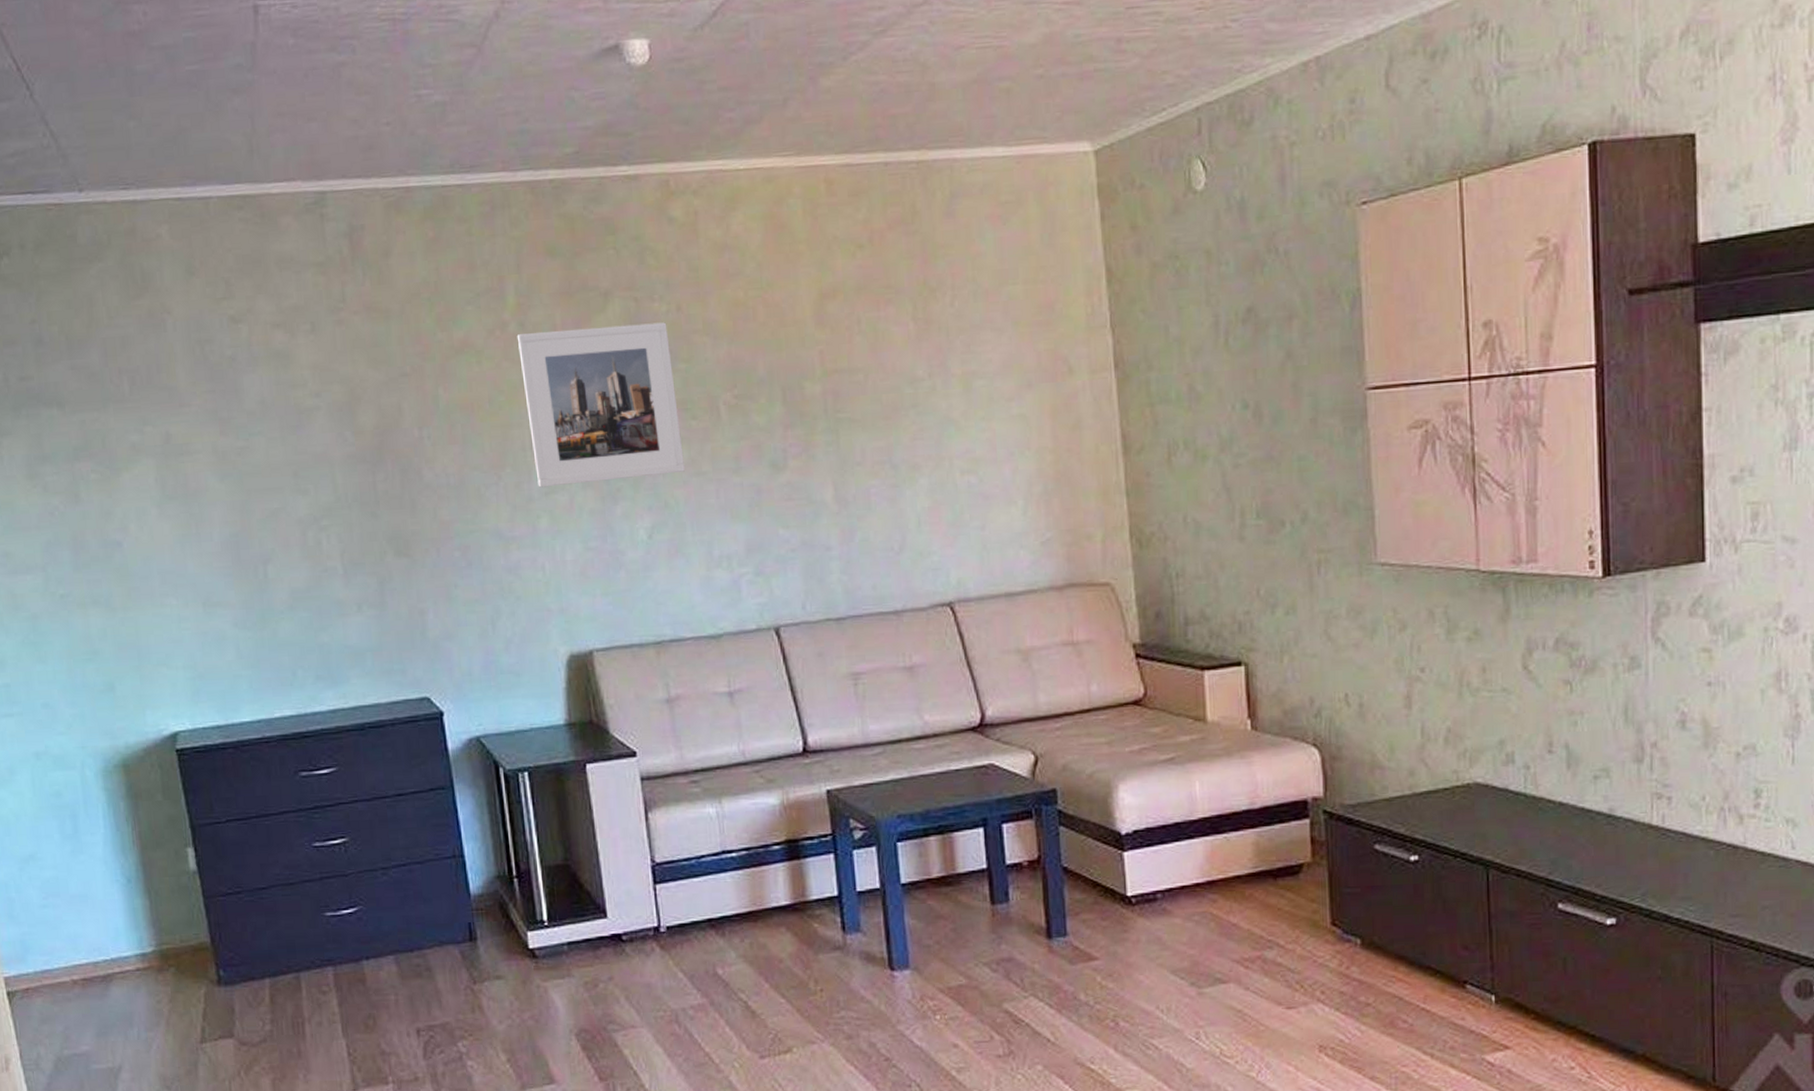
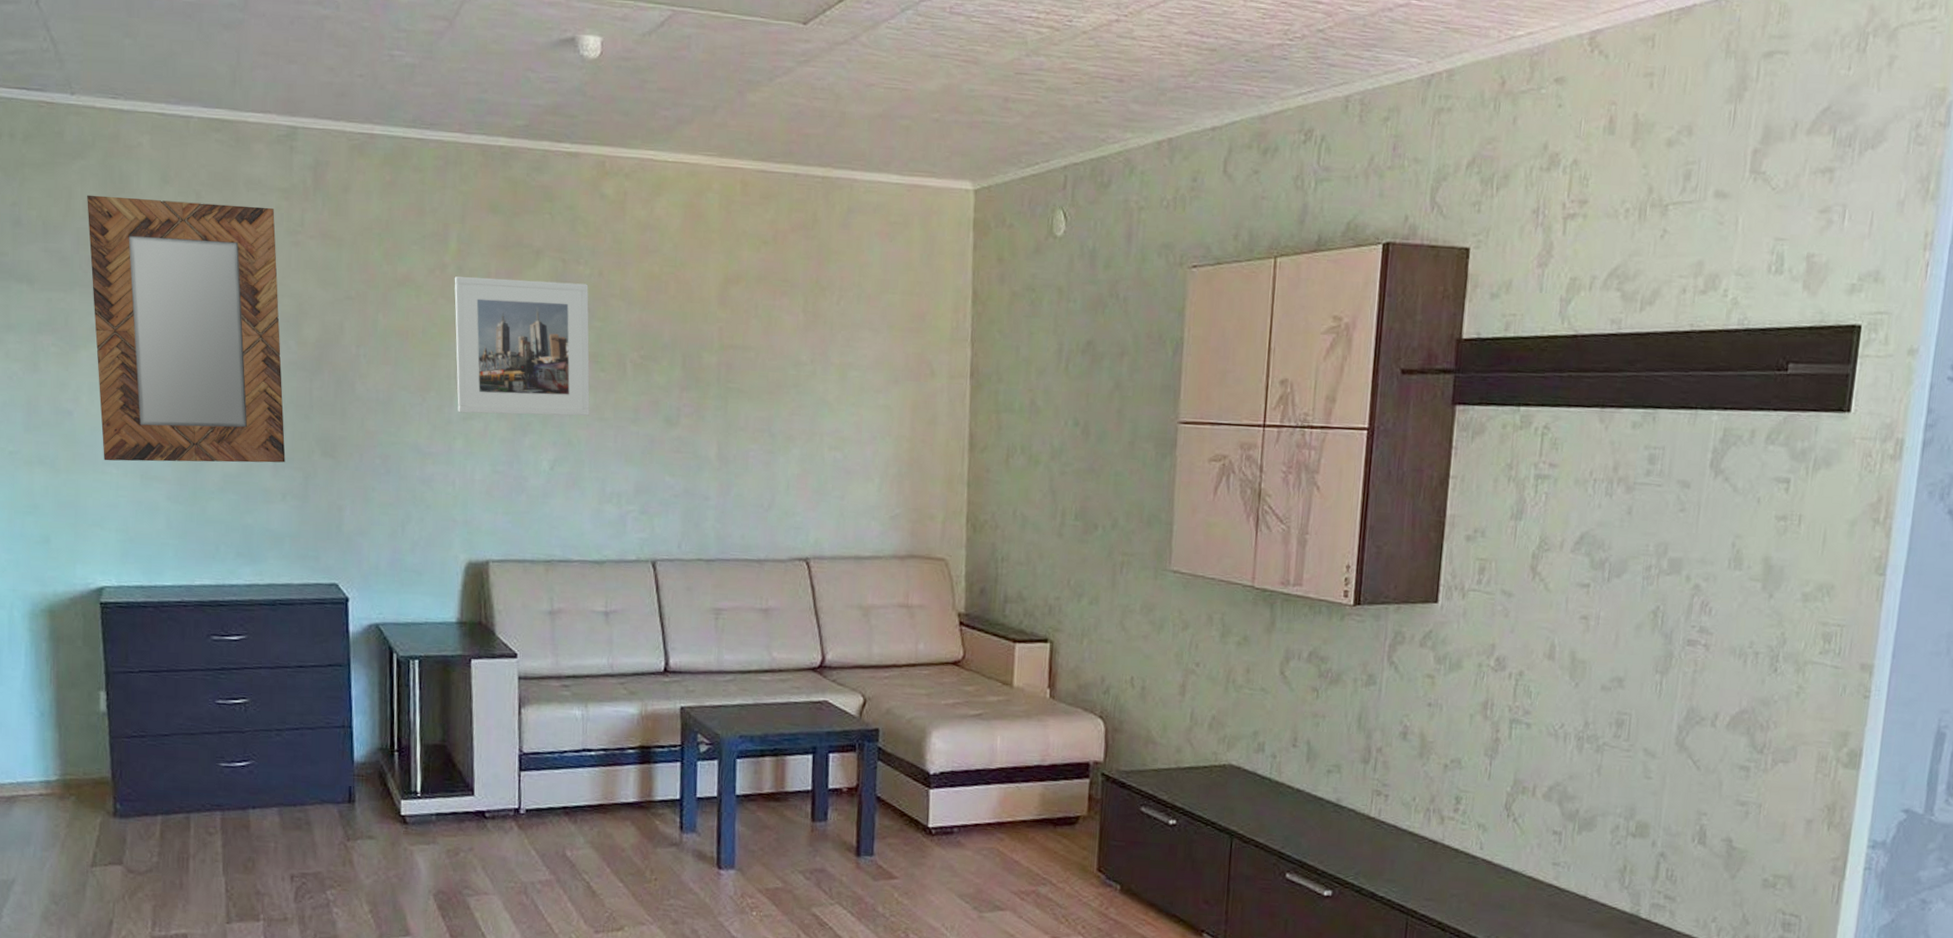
home mirror: none [109,286,356,592] -> present [87,194,286,463]

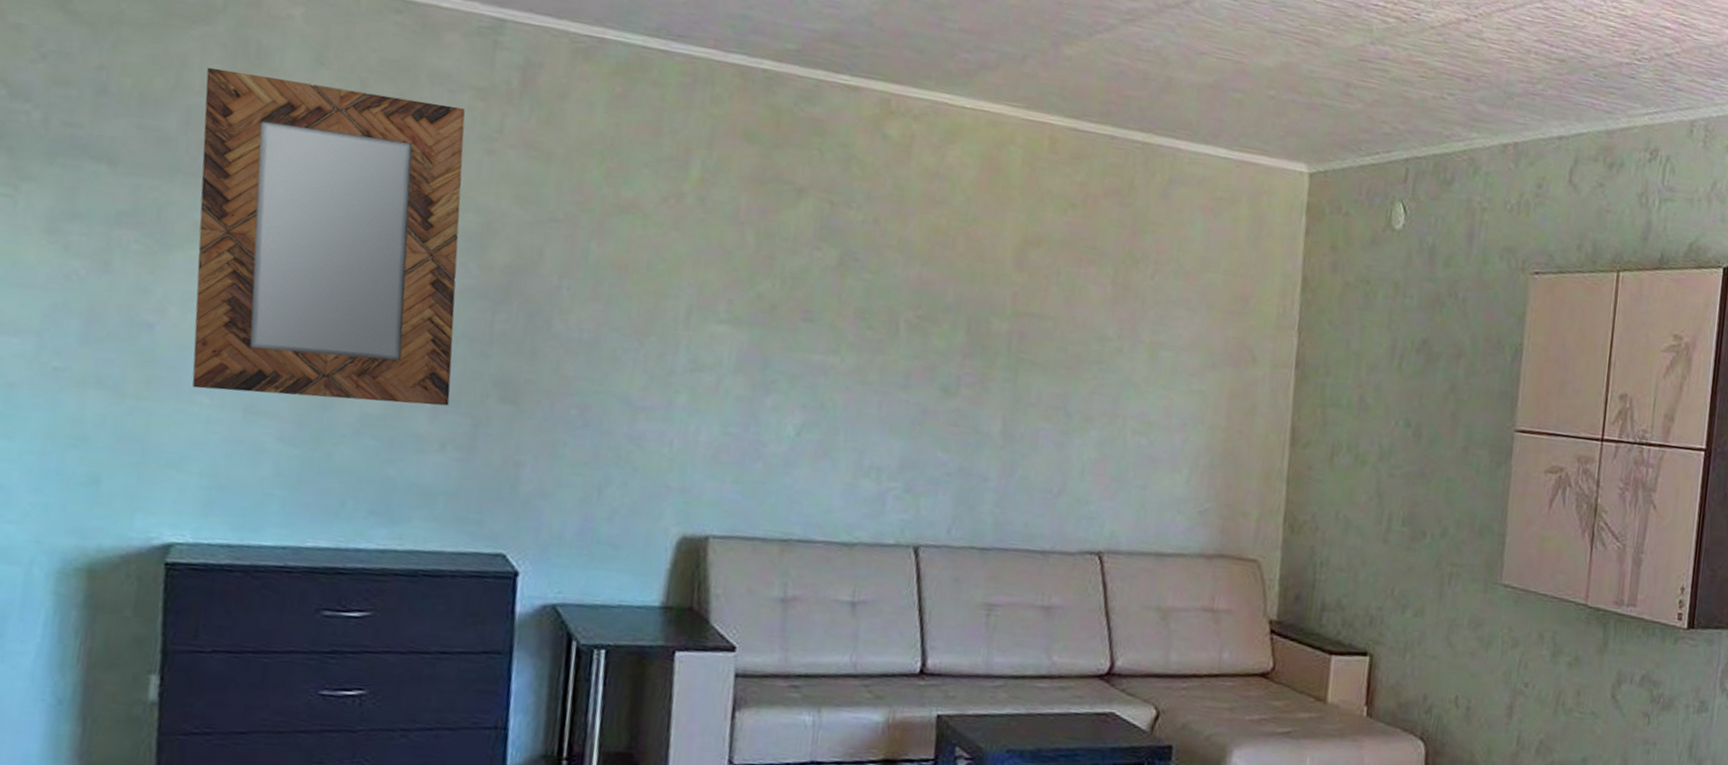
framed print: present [454,276,590,416] -> none [684,208,860,378]

